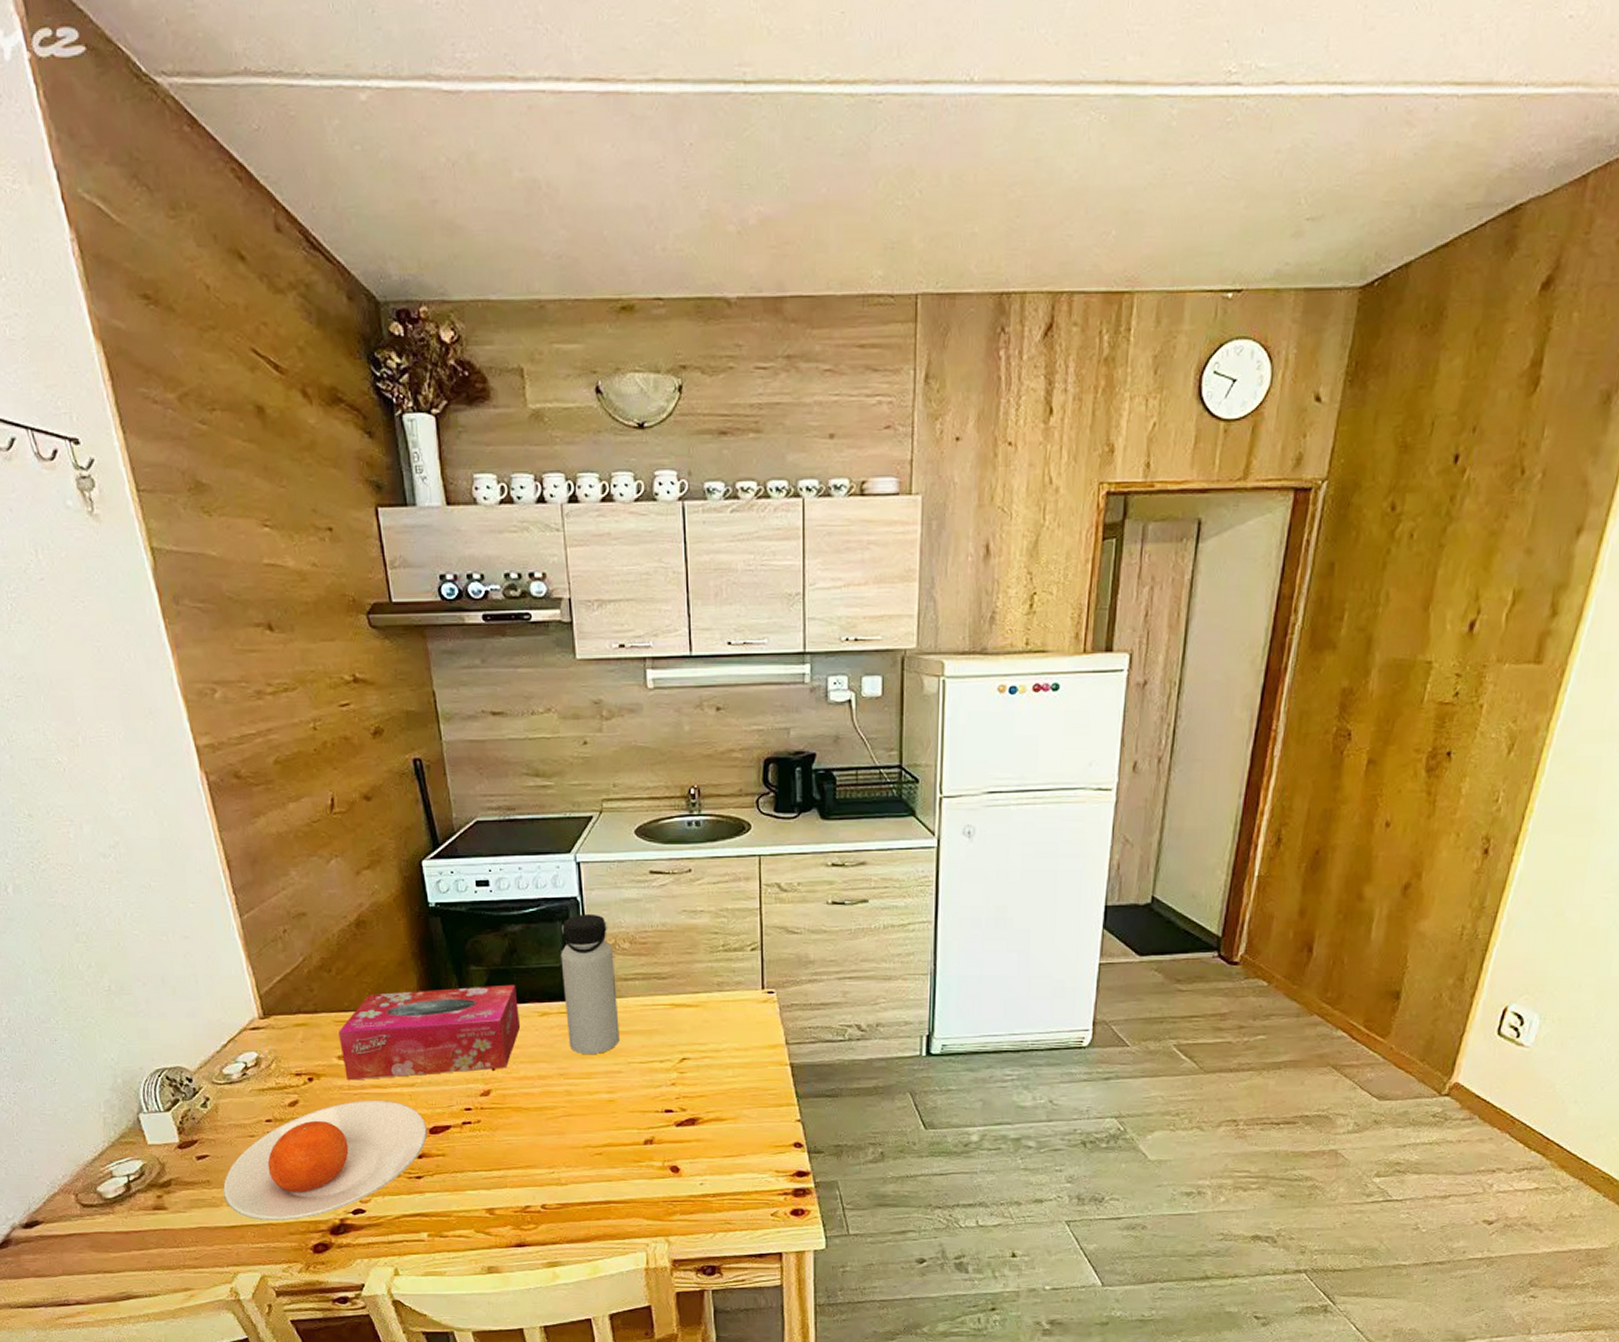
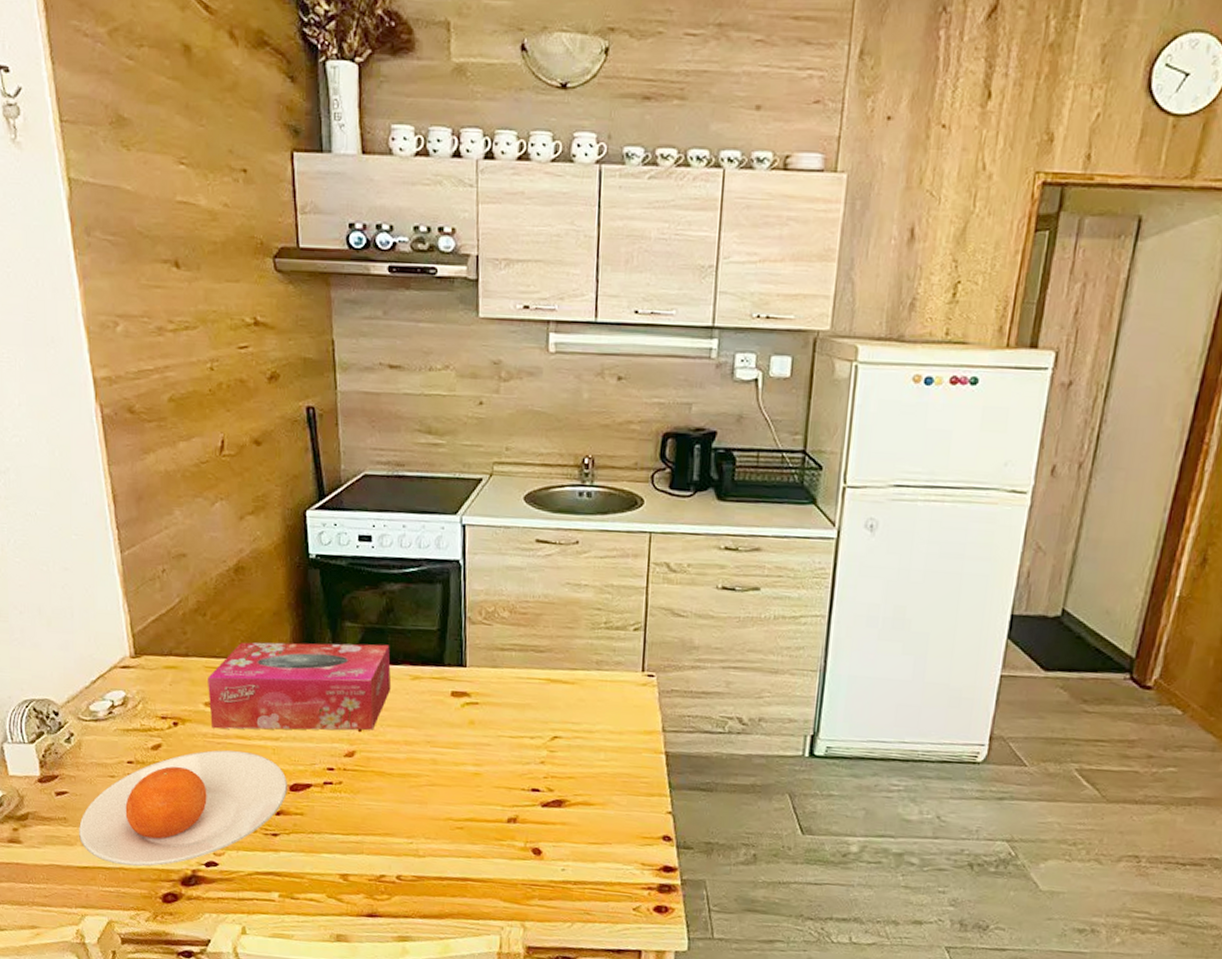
water bottle: present [560,913,620,1055] -> none [437,578,492,724]

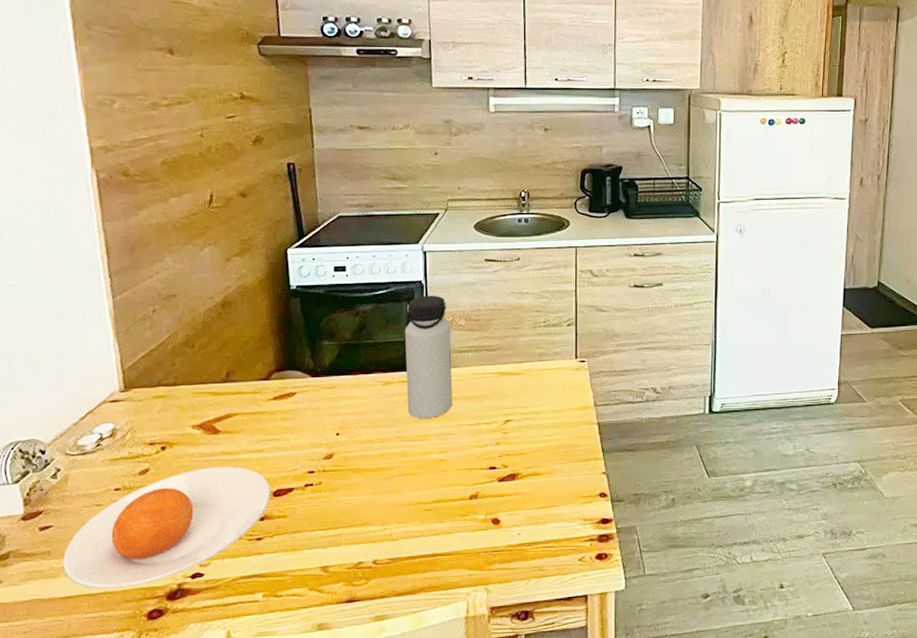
tissue box: present [208,642,391,731] -> none [195,357,365,448]
water bottle: none [437,578,492,724] -> present [404,295,453,419]

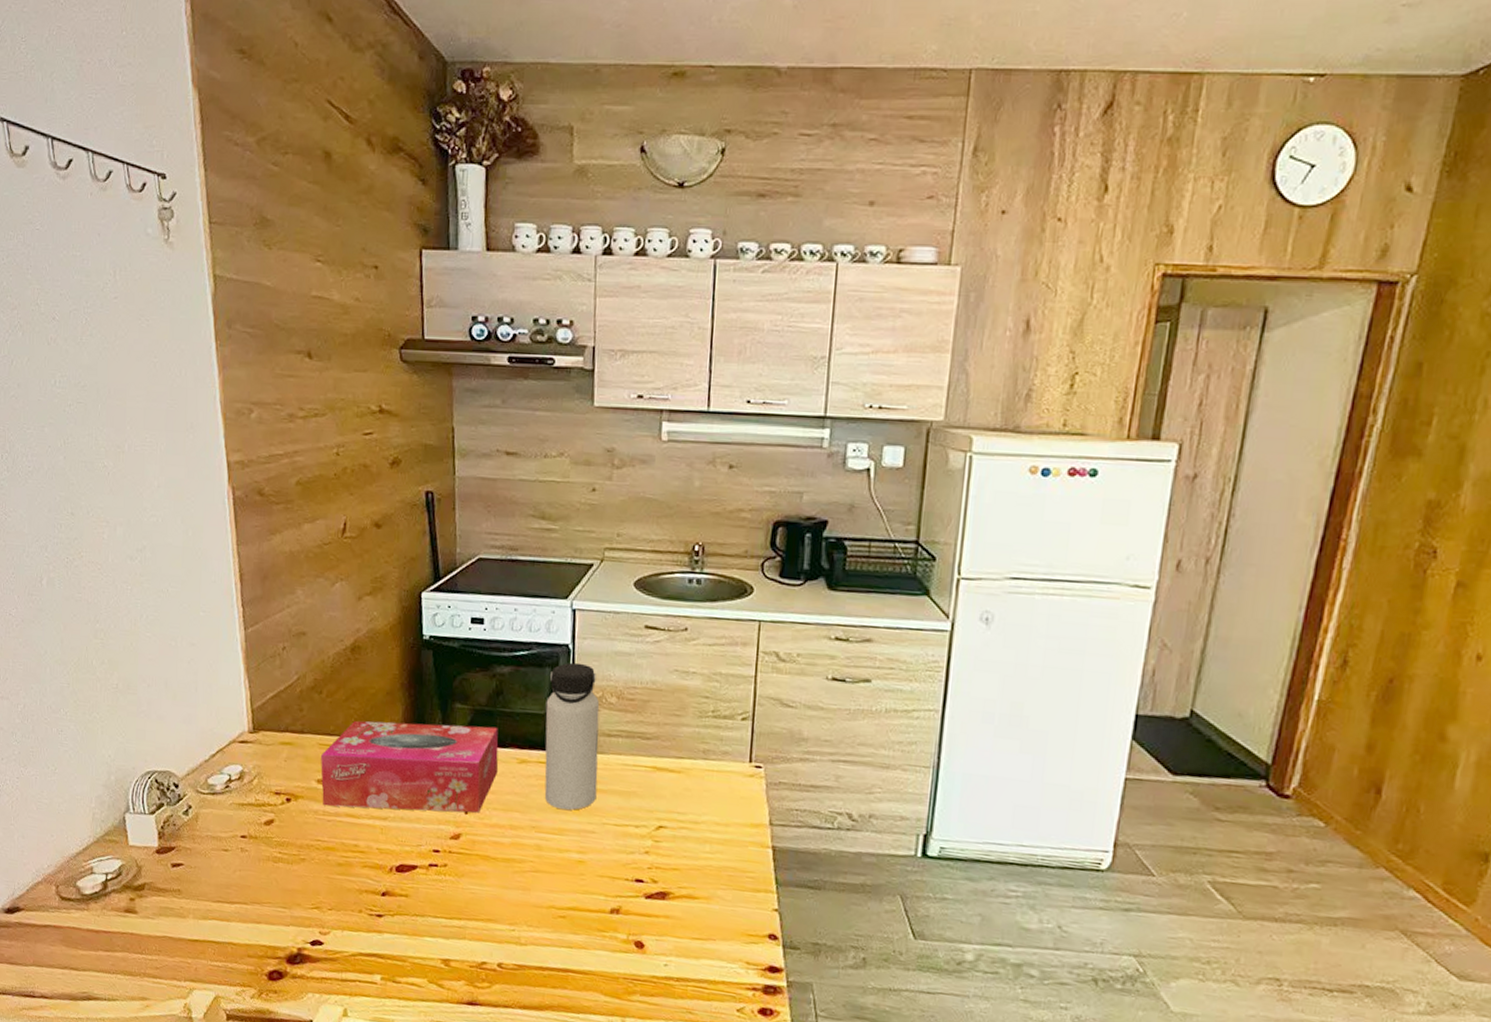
plate: present [63,465,271,590] -> none [192,827,394,942]
tissue box: none [195,357,365,448] -> present [321,720,499,813]

